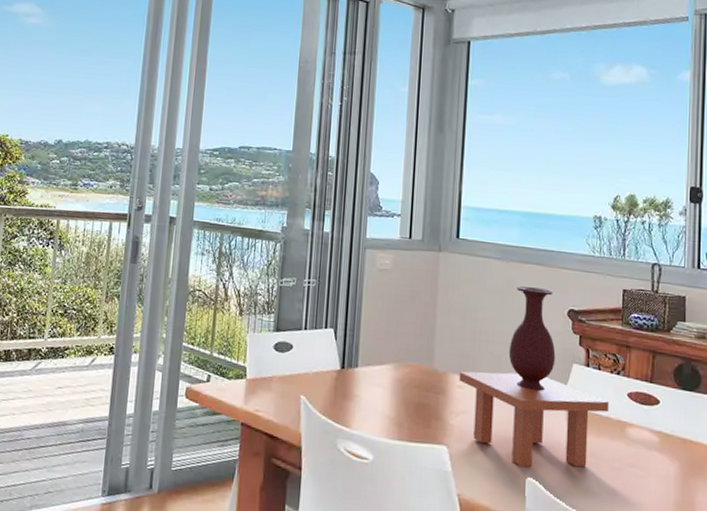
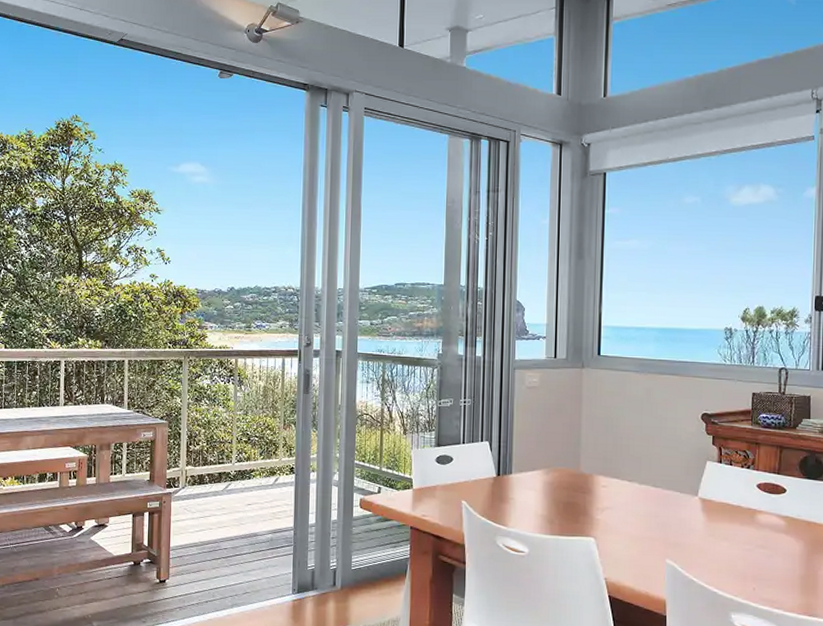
vase: present [459,286,610,467] -> none [603,394,741,553]

